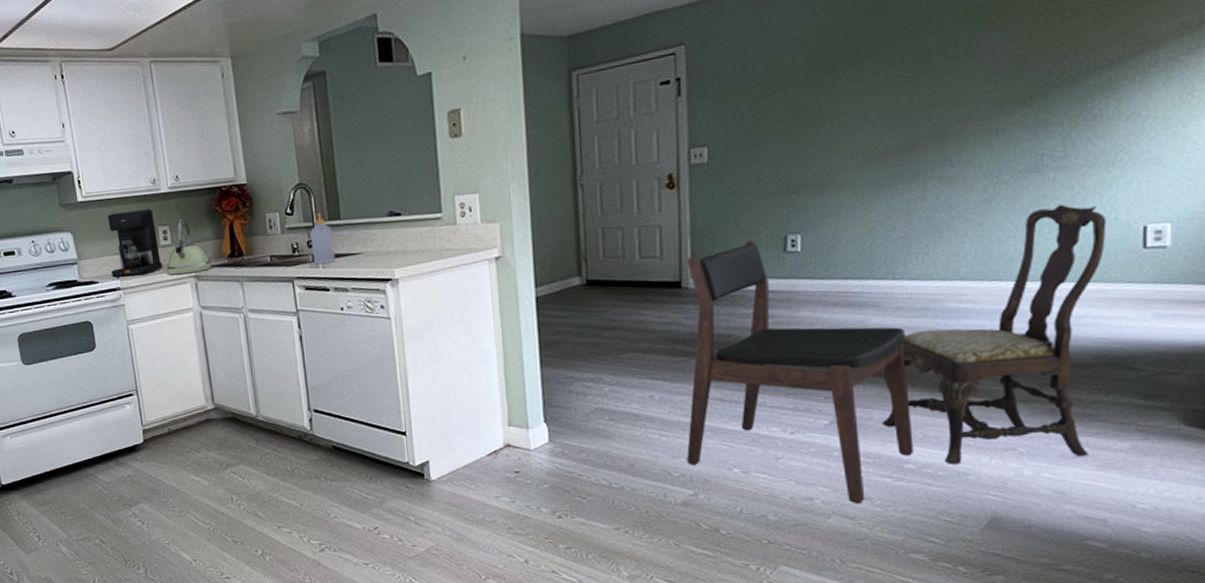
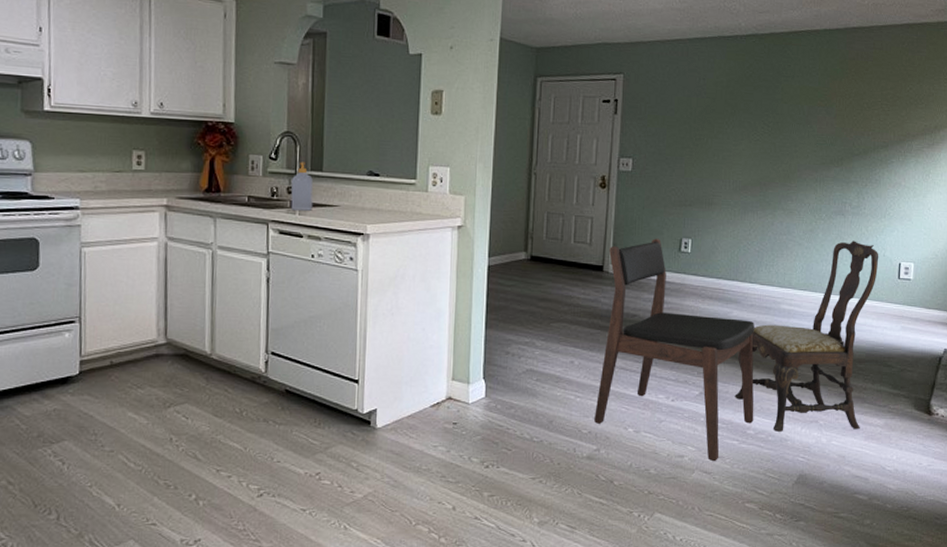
coffee maker: present [107,209,163,278] -> none [71,129,131,197]
kettle: present [166,219,213,276] -> none [135,147,186,203]

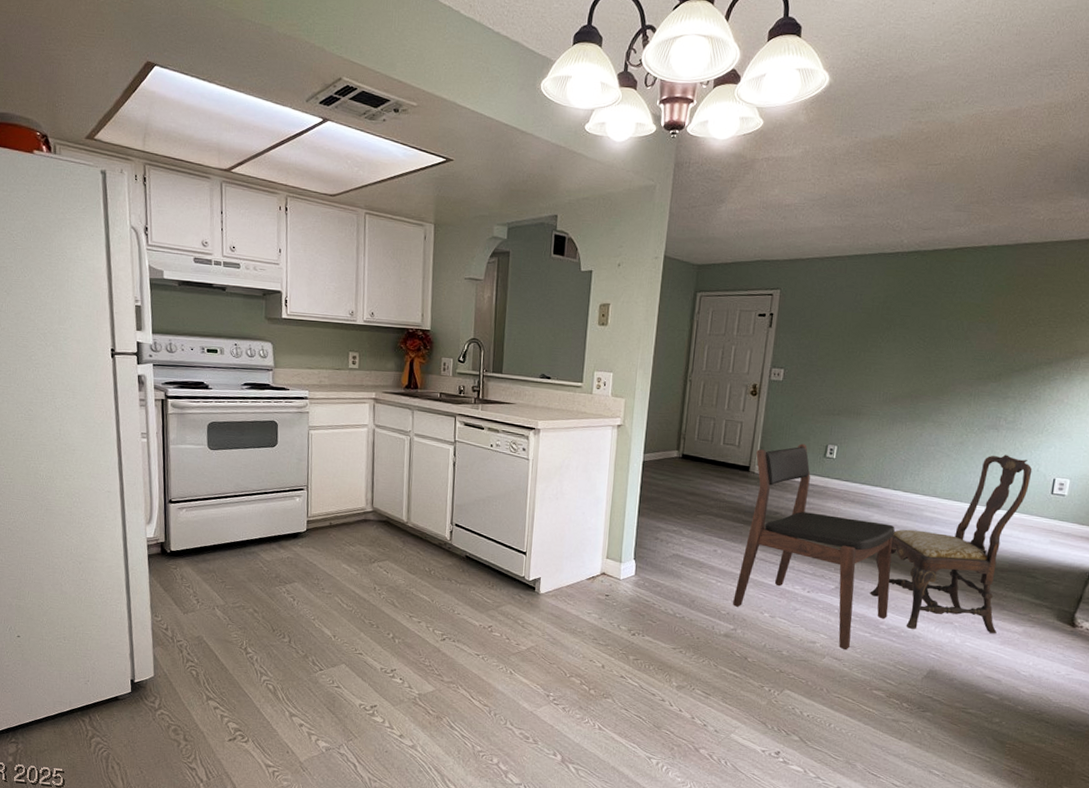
soap bottle: present [290,161,314,212] -> none [474,364,494,408]

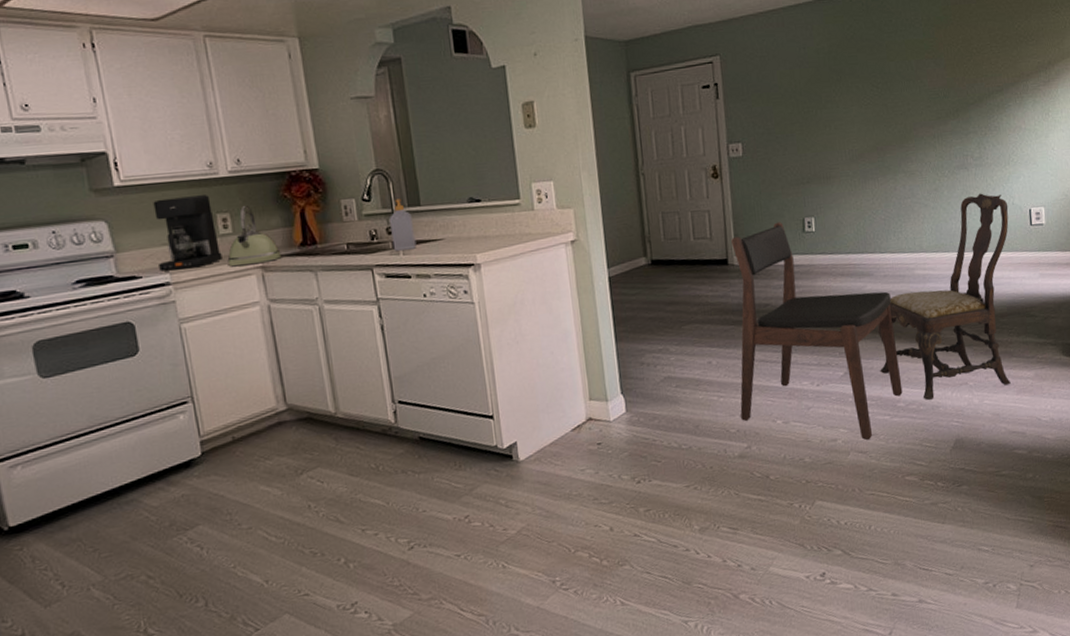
coffee maker: none [302,333,348,390] -> present [153,195,223,272]
kettle: none [350,349,391,396] -> present [227,206,282,267]
soap bottle: none [474,364,494,408] -> present [390,198,417,252]

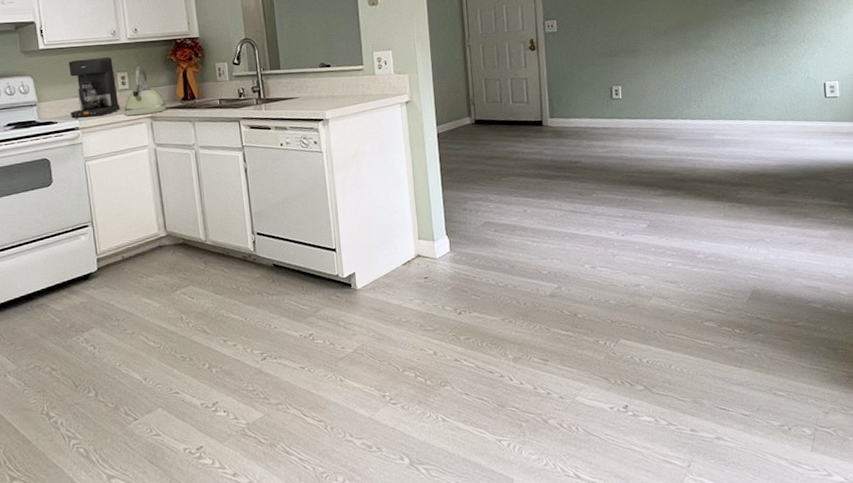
soap bottle: present [390,198,417,252] -> none [255,63,276,108]
dining chair: present [731,222,903,441] -> none [546,89,702,287]
dining chair: present [877,193,1011,400] -> none [679,67,806,253]

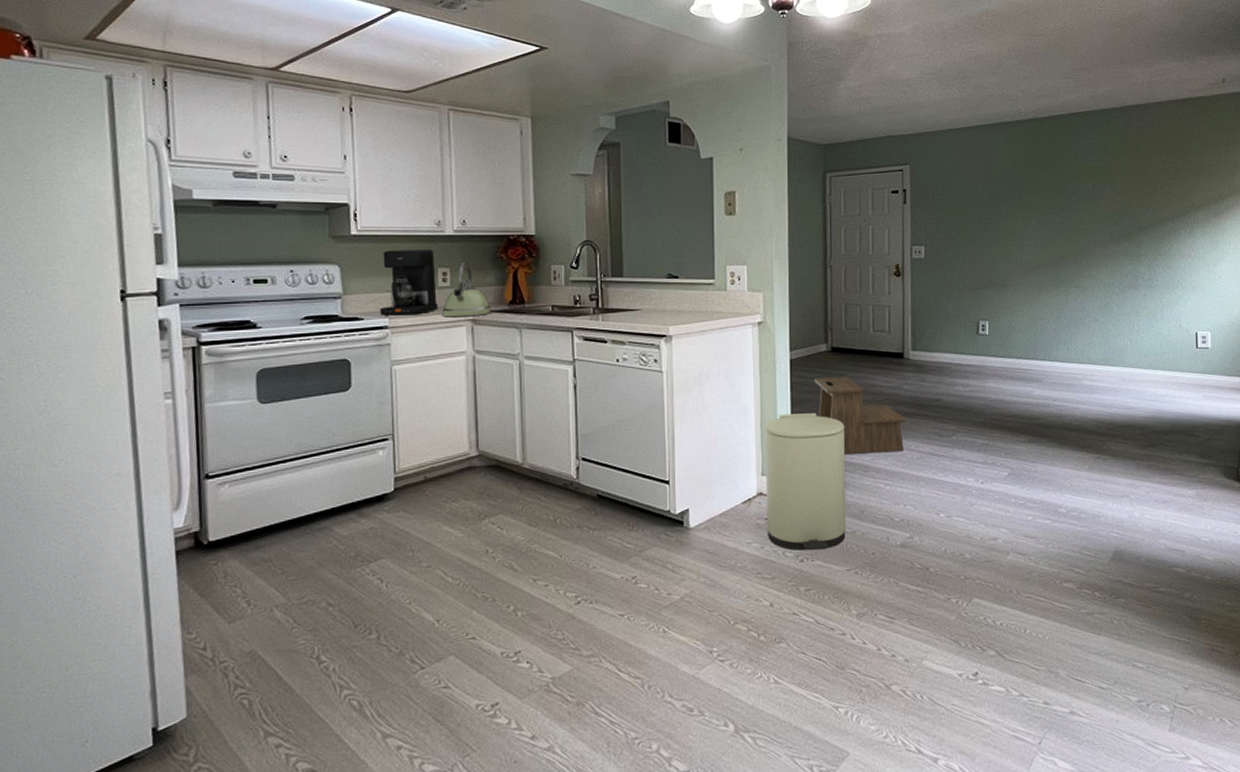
pedal bin: none [418,181,499,305] -> present [764,413,847,551]
step stool: none [460,146,549,216] -> present [814,377,906,454]

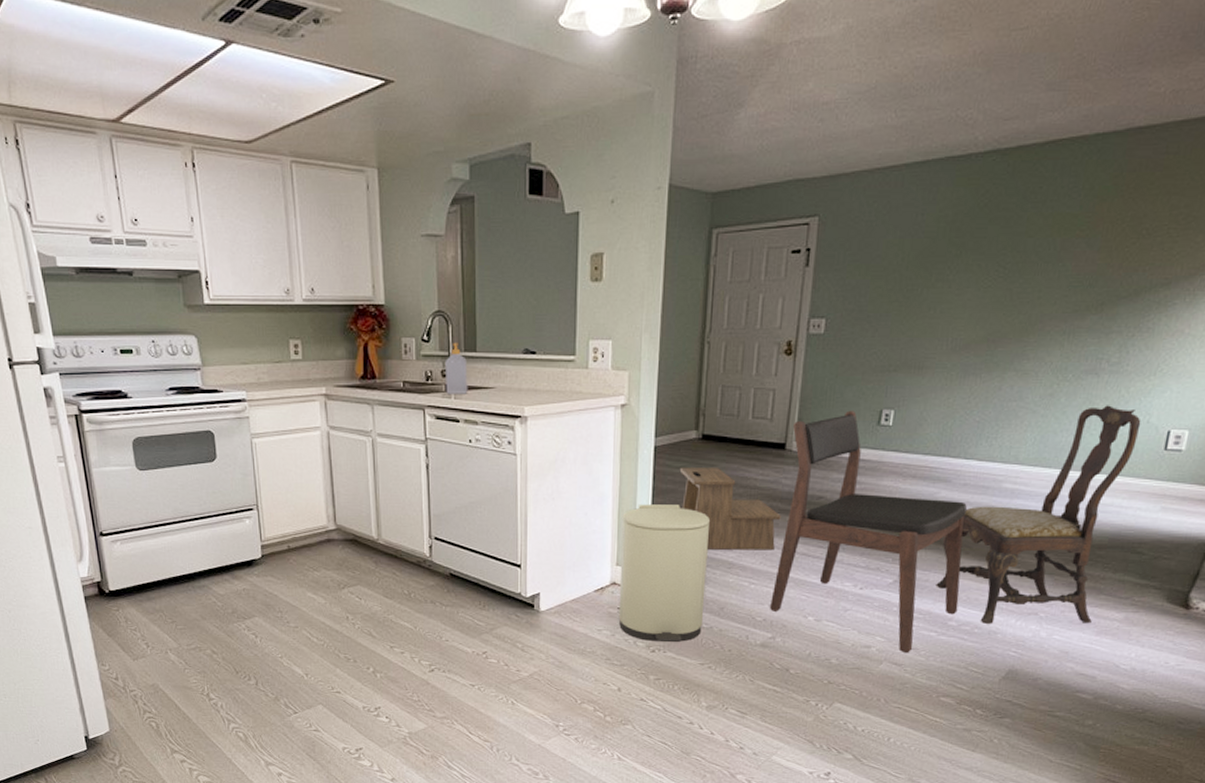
coffee maker: present [380,250,438,316] -> none [236,320,292,388]
kettle: present [442,263,492,317] -> none [296,335,343,392]
soap bottle: none [594,269,615,318] -> present [446,342,468,395]
dining chair: none [905,322,1065,543] -> present [770,410,967,654]
dining chair: none [1043,313,1176,508] -> present [936,405,1141,624]

